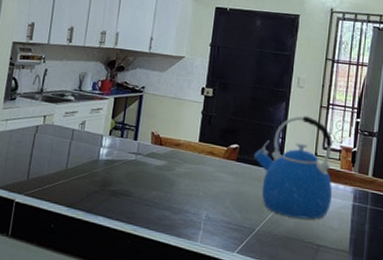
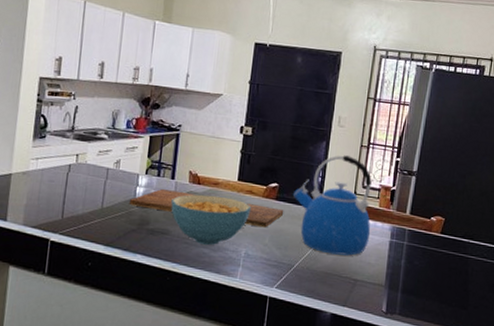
cutting board: none [92,149,245,190] -> present [128,188,284,228]
cereal bowl: none [133,155,213,207] -> present [171,194,252,245]

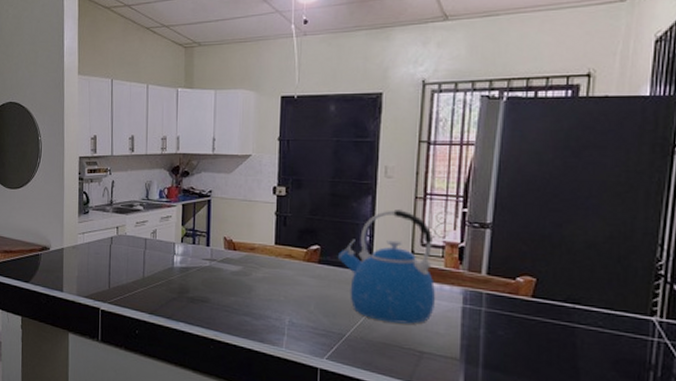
cutting board: present [128,188,284,228] -> none [167,256,329,294]
cereal bowl: present [171,194,252,245] -> none [208,261,292,313]

